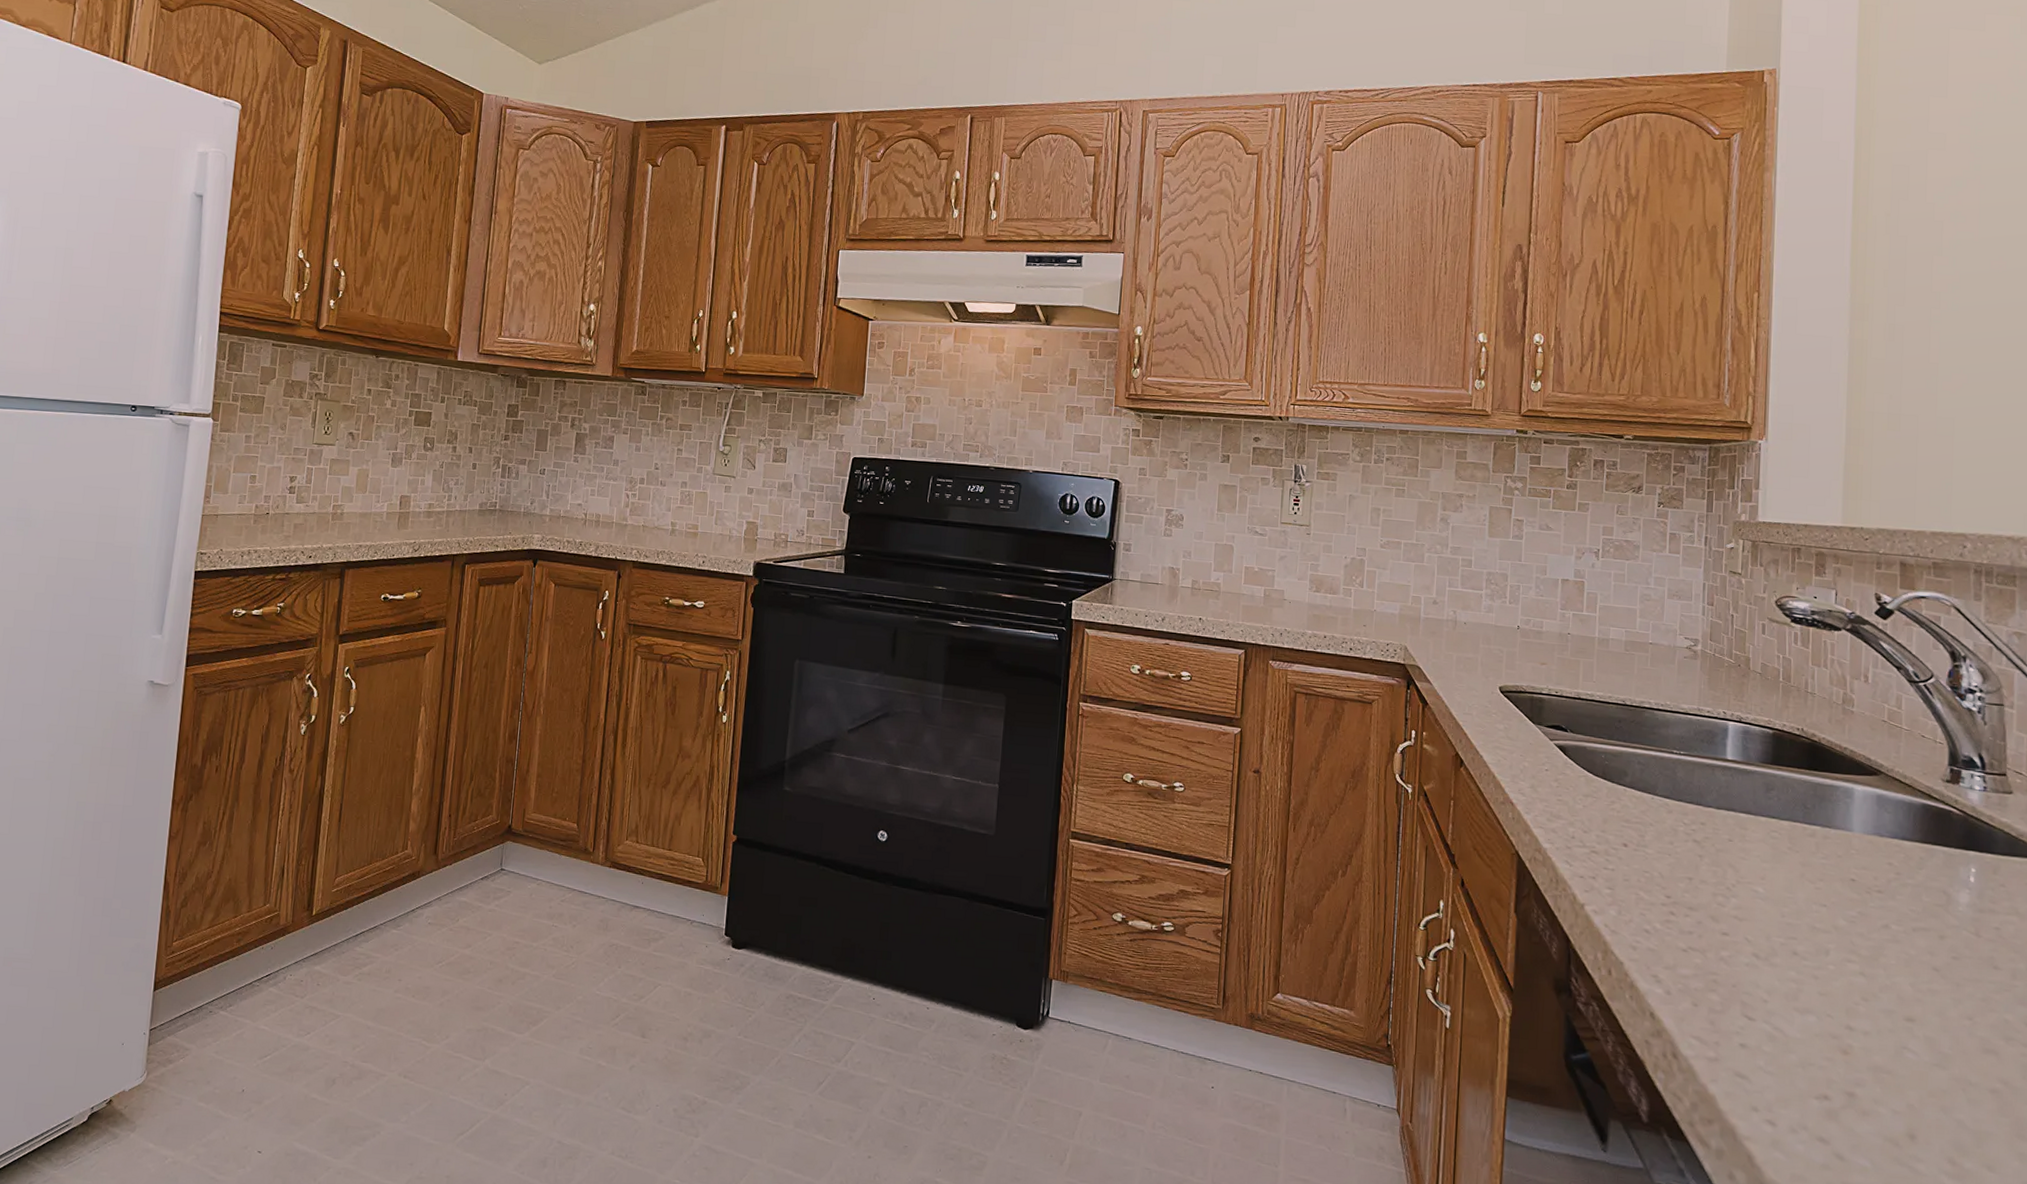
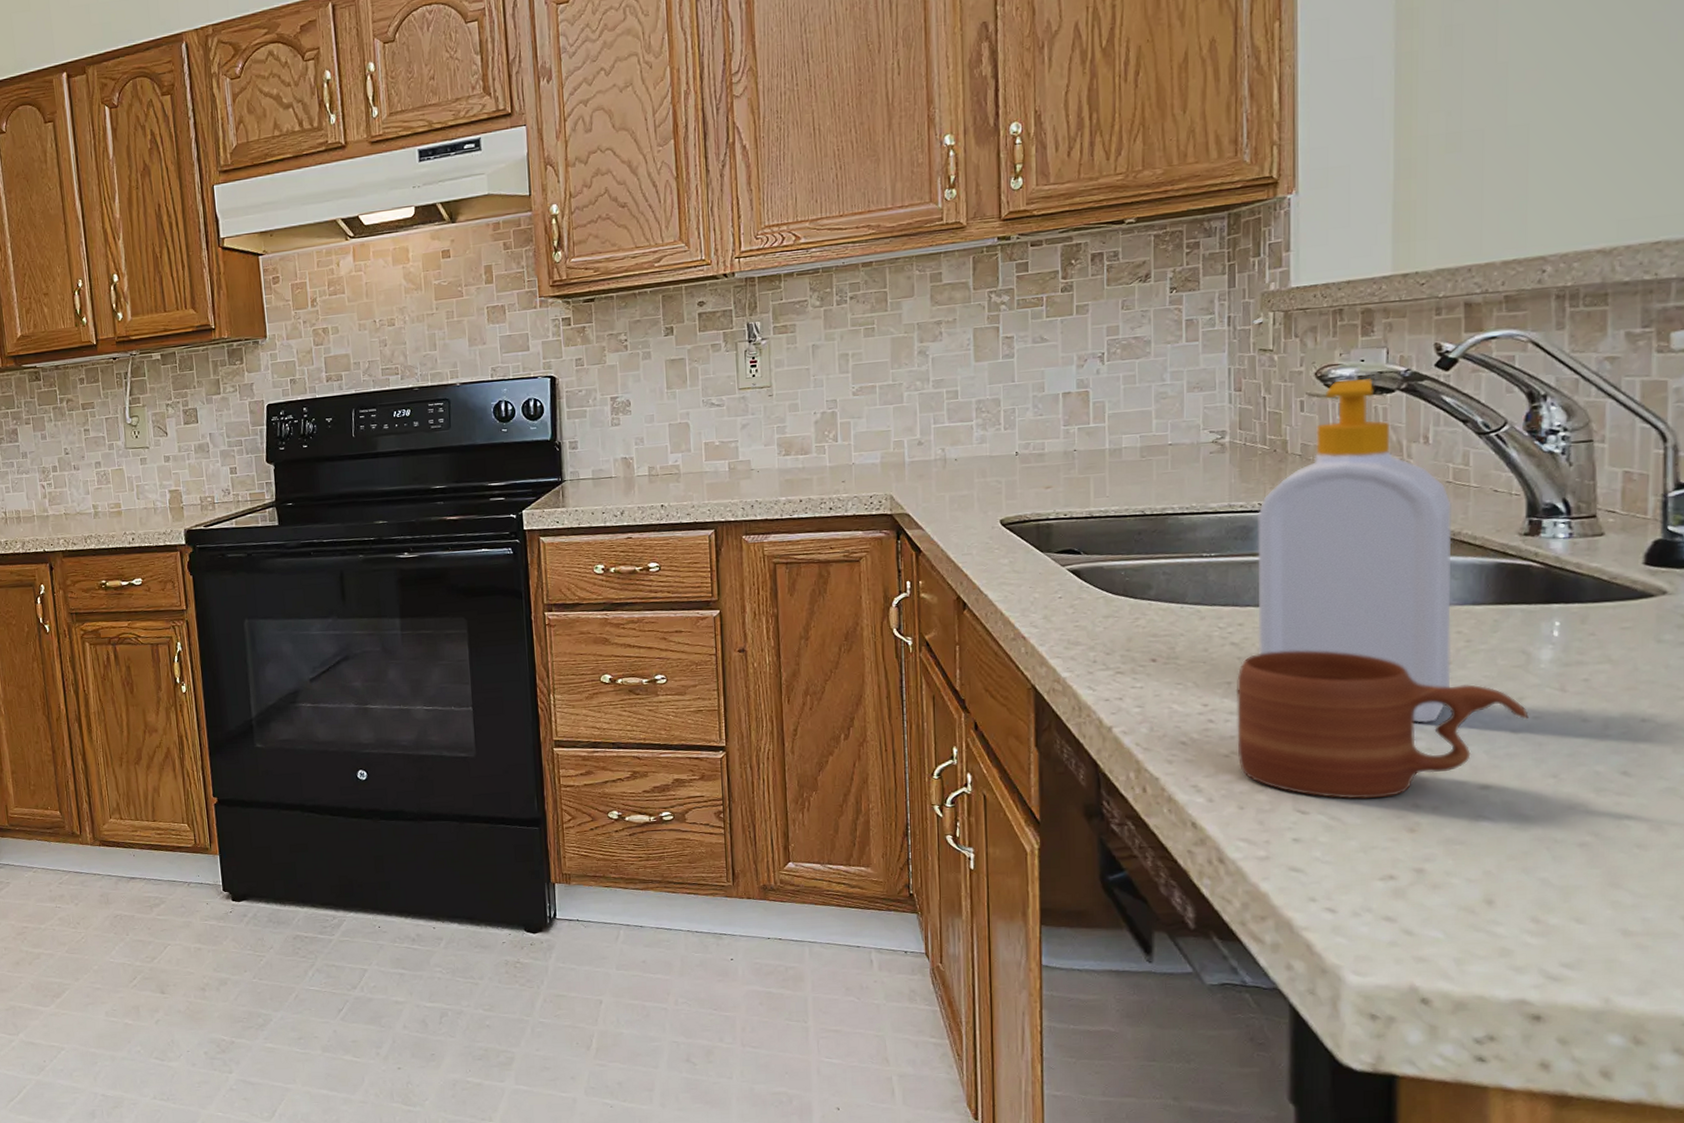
mug: none [1694,853,1948,1016] -> present [1237,650,1529,799]
soap bottle: none [1717,611,1886,948] -> present [1258,378,1452,724]

